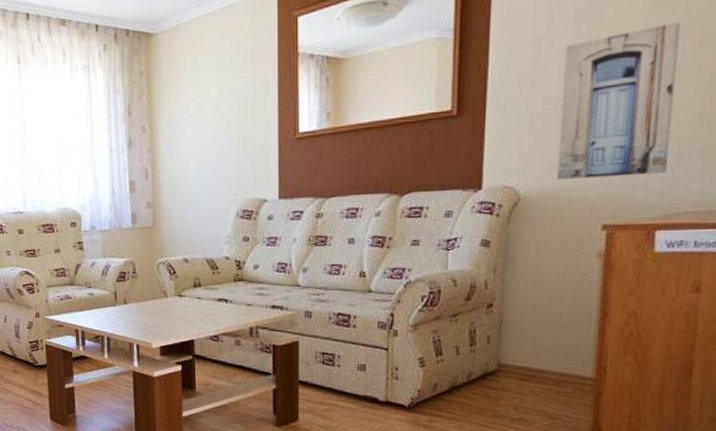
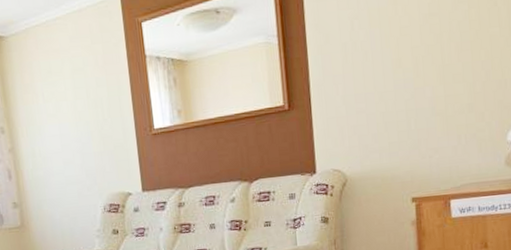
wall art: present [557,22,680,179] -> none [366,31,452,162]

